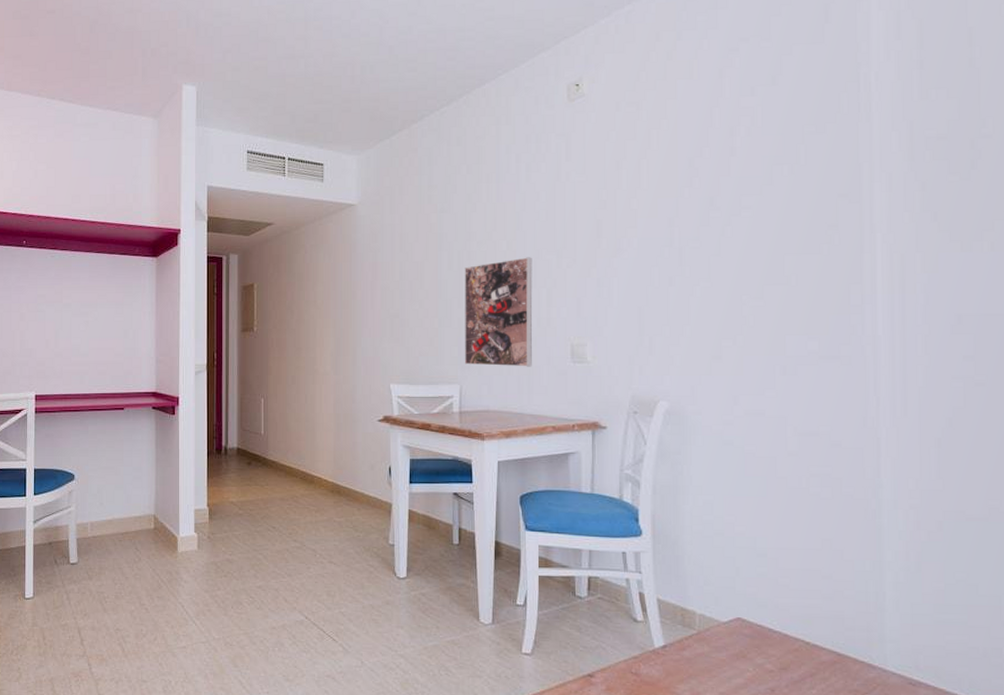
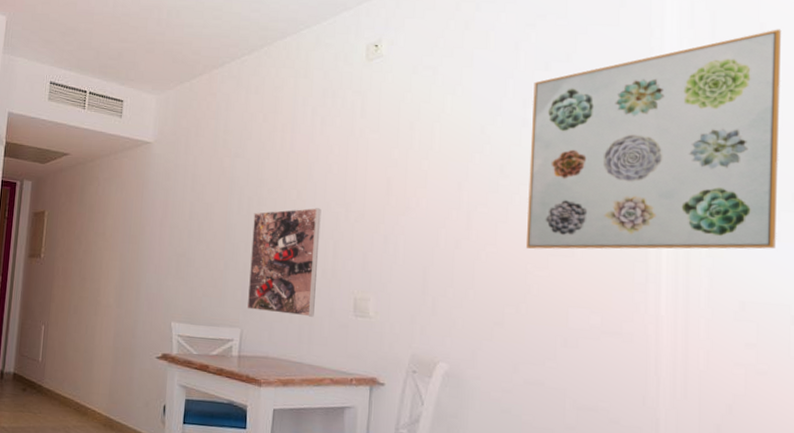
wall art: none [740,32,991,280] -> present [525,29,782,249]

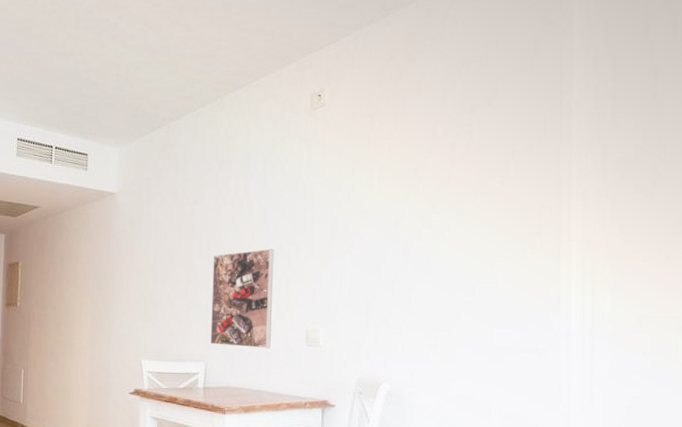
wall art: present [525,29,782,249] -> none [455,71,672,278]

